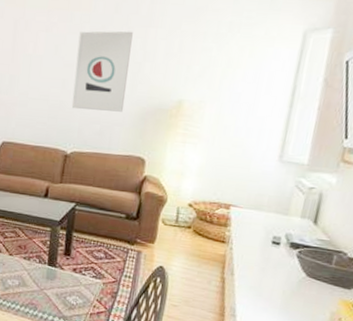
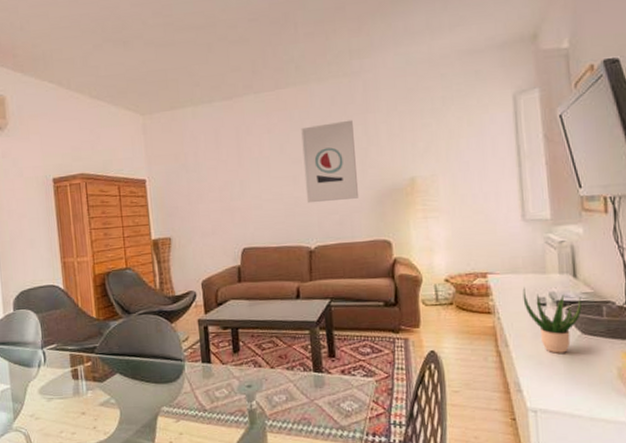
potted plant: none [258,225,316,290] -> present [522,288,582,353]

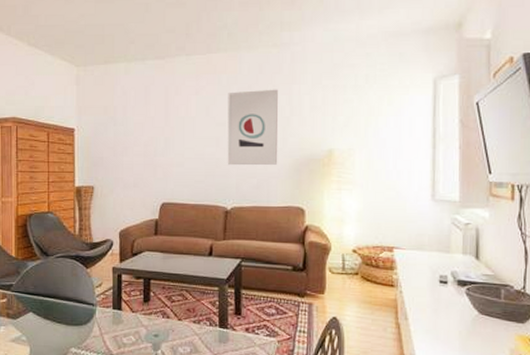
potted plant: present [522,288,582,353] -> none [426,265,481,331]

